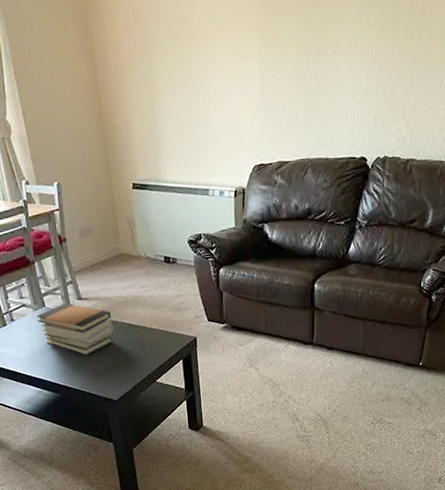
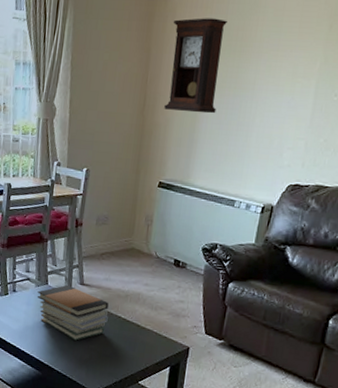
pendulum clock: none [110,10,172,110] -> present [164,18,227,114]

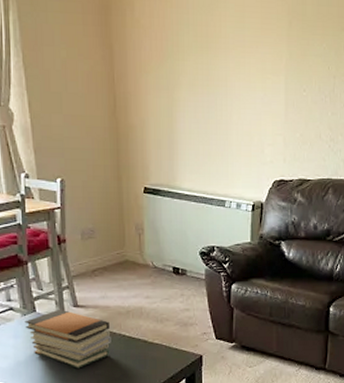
pendulum clock: present [164,18,227,114] -> none [132,12,192,113]

